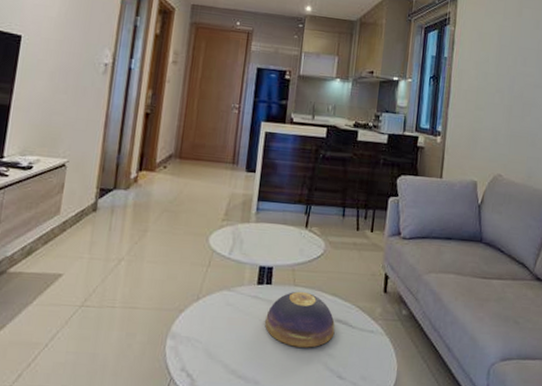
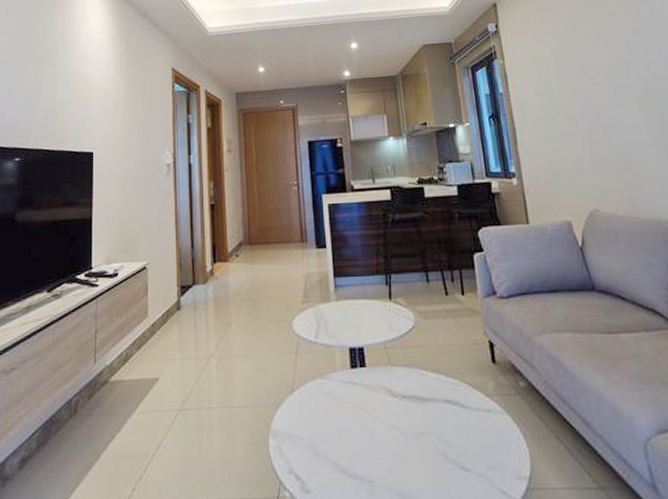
decorative bowl: present [265,291,335,348] -> none [367,371,447,436]

